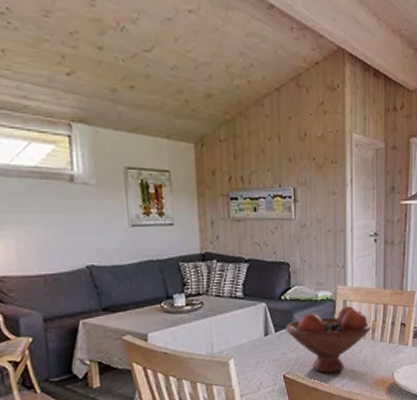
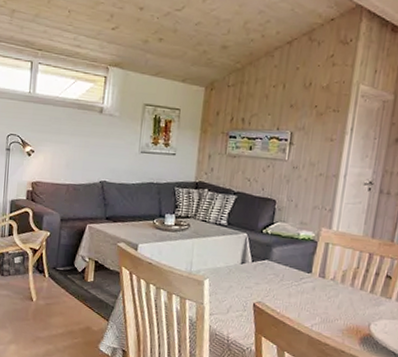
fruit bowl: present [285,306,371,373] -> none [262,249,353,311]

